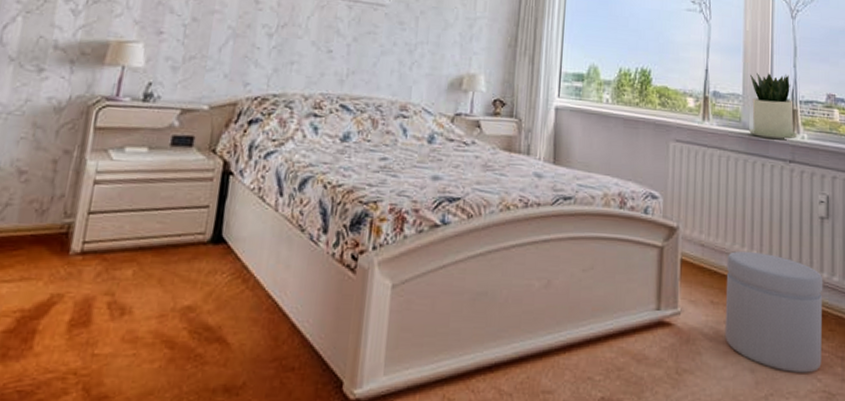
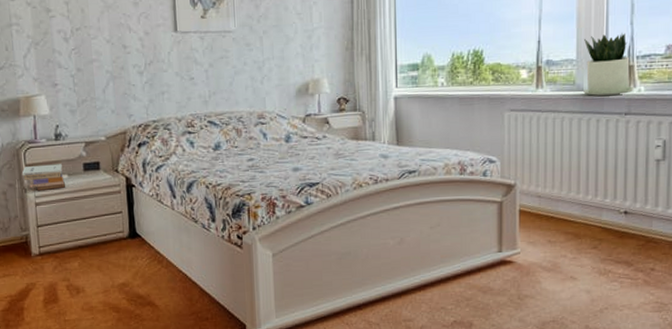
books: none [85,130,144,166] -> present [21,164,66,192]
ottoman: present [724,250,823,373] -> none [562,196,658,290]

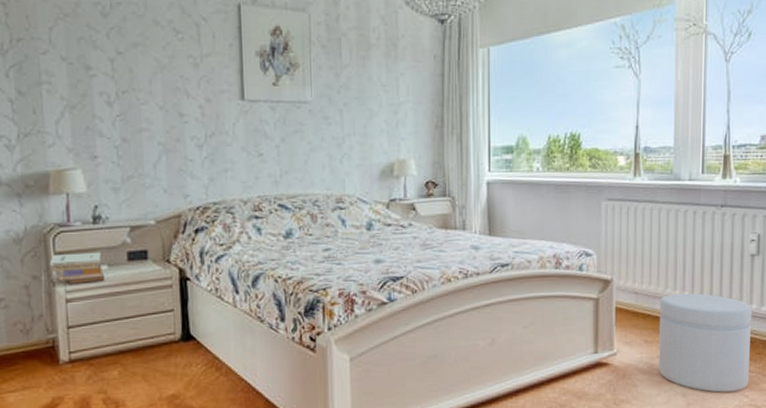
ottoman: none [562,196,658,290] -> present [658,293,752,393]
planter: present [583,32,635,97] -> none [681,120,730,187]

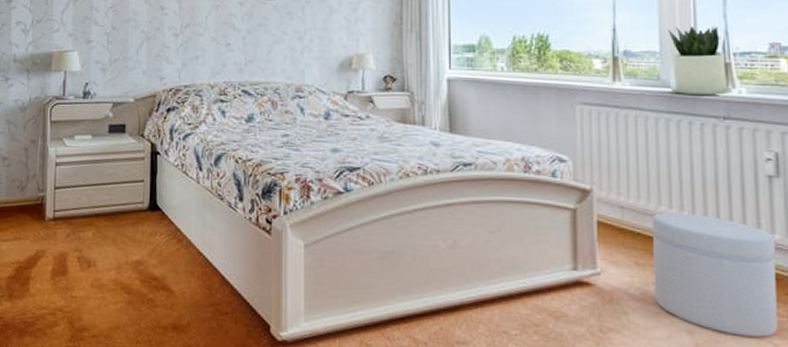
books: present [49,252,105,285] -> none [45,122,89,151]
planter: none [681,120,730,187] -> present [668,25,734,96]

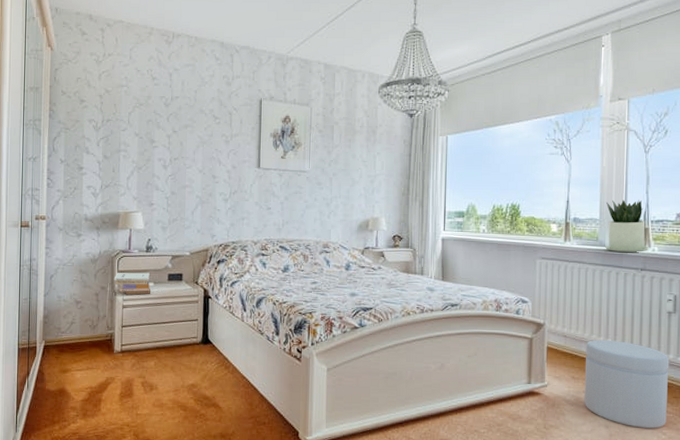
books: none [45,122,89,151] -> present [114,272,151,296]

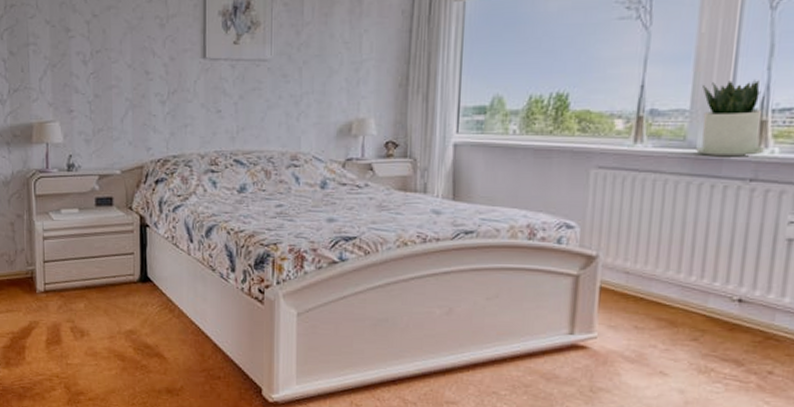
books: present [114,272,151,296] -> none [30,196,76,225]
ottoman: present [584,339,670,429] -> none [649,277,784,396]

